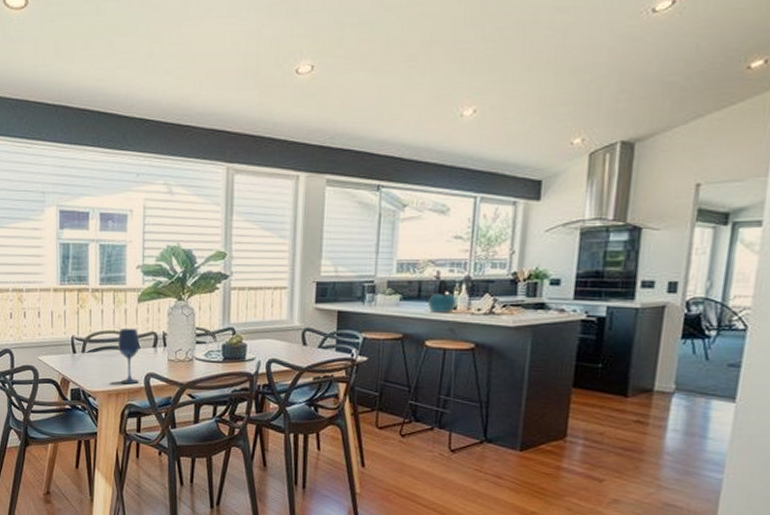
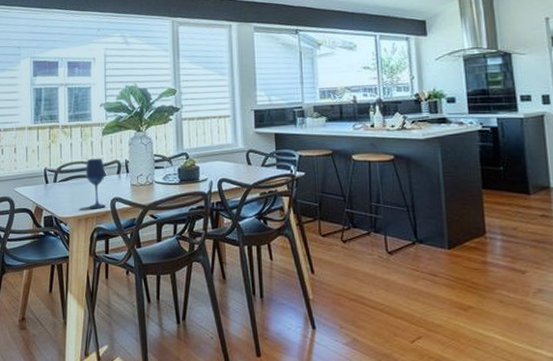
kettle: present [428,279,457,313] -> none [350,102,373,131]

